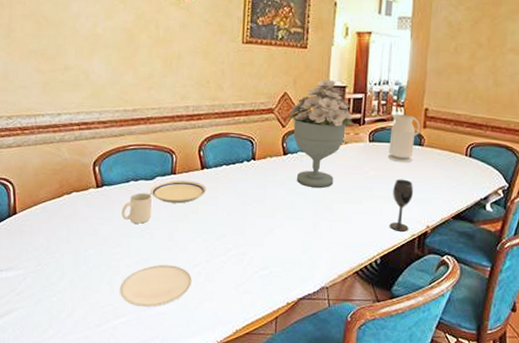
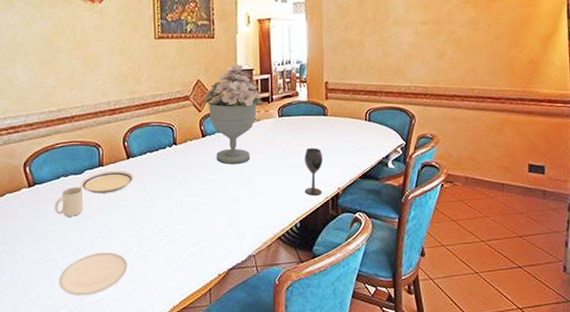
water jug: present [387,114,421,163] -> none [296,89,323,133]

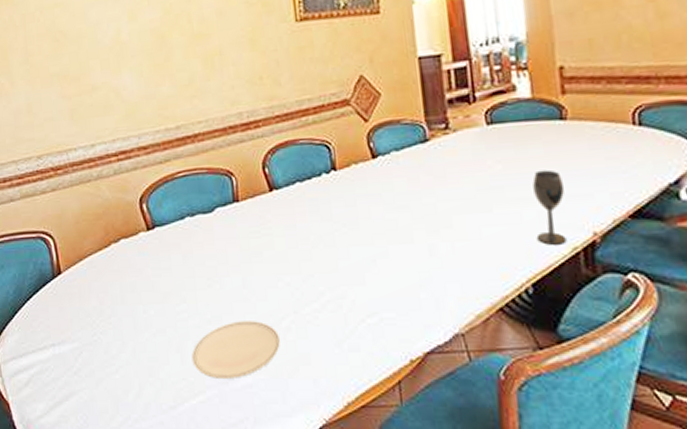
cup: present [55,187,83,217] -> none [180,230,217,271]
plate: present [81,170,134,194] -> none [211,207,281,240]
bouquet: present [202,64,263,164] -> none [369,48,460,197]

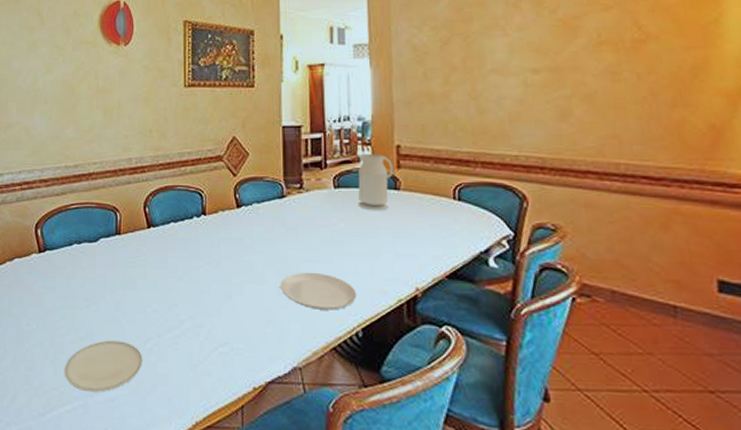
plate: none [431,225,523,267] -> present [280,273,357,310]
water jug: none [512,79,558,148] -> present [358,153,394,211]
wine glass: present [532,169,567,245] -> none [368,230,395,296]

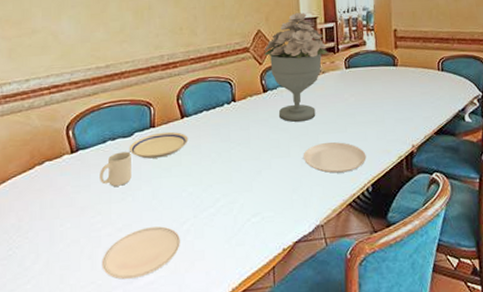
cup: none [65,257,96,293] -> present [100,151,132,187]
plate: none [95,240,154,268] -> present [130,131,188,159]
bouquet: none [238,119,314,245] -> present [263,12,328,122]
water jug: present [358,153,394,211] -> none [364,37,393,86]

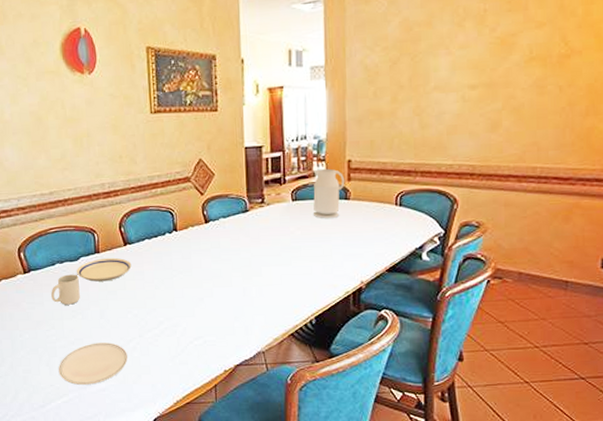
bouquet: present [263,12,328,122] -> none [205,140,274,253]
plate: present [303,142,366,174] -> none [245,275,311,305]
water jug: none [364,37,393,86] -> present [313,168,345,219]

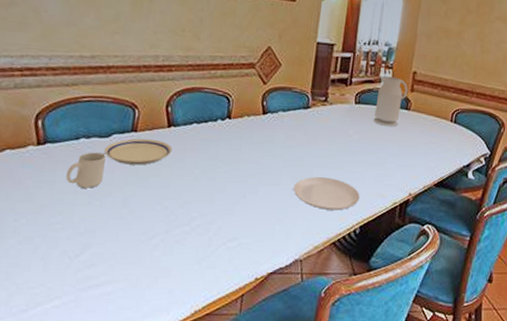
plate: present [58,343,128,385] -> none [55,236,147,287]
plate: none [245,275,311,305] -> present [293,177,360,211]

